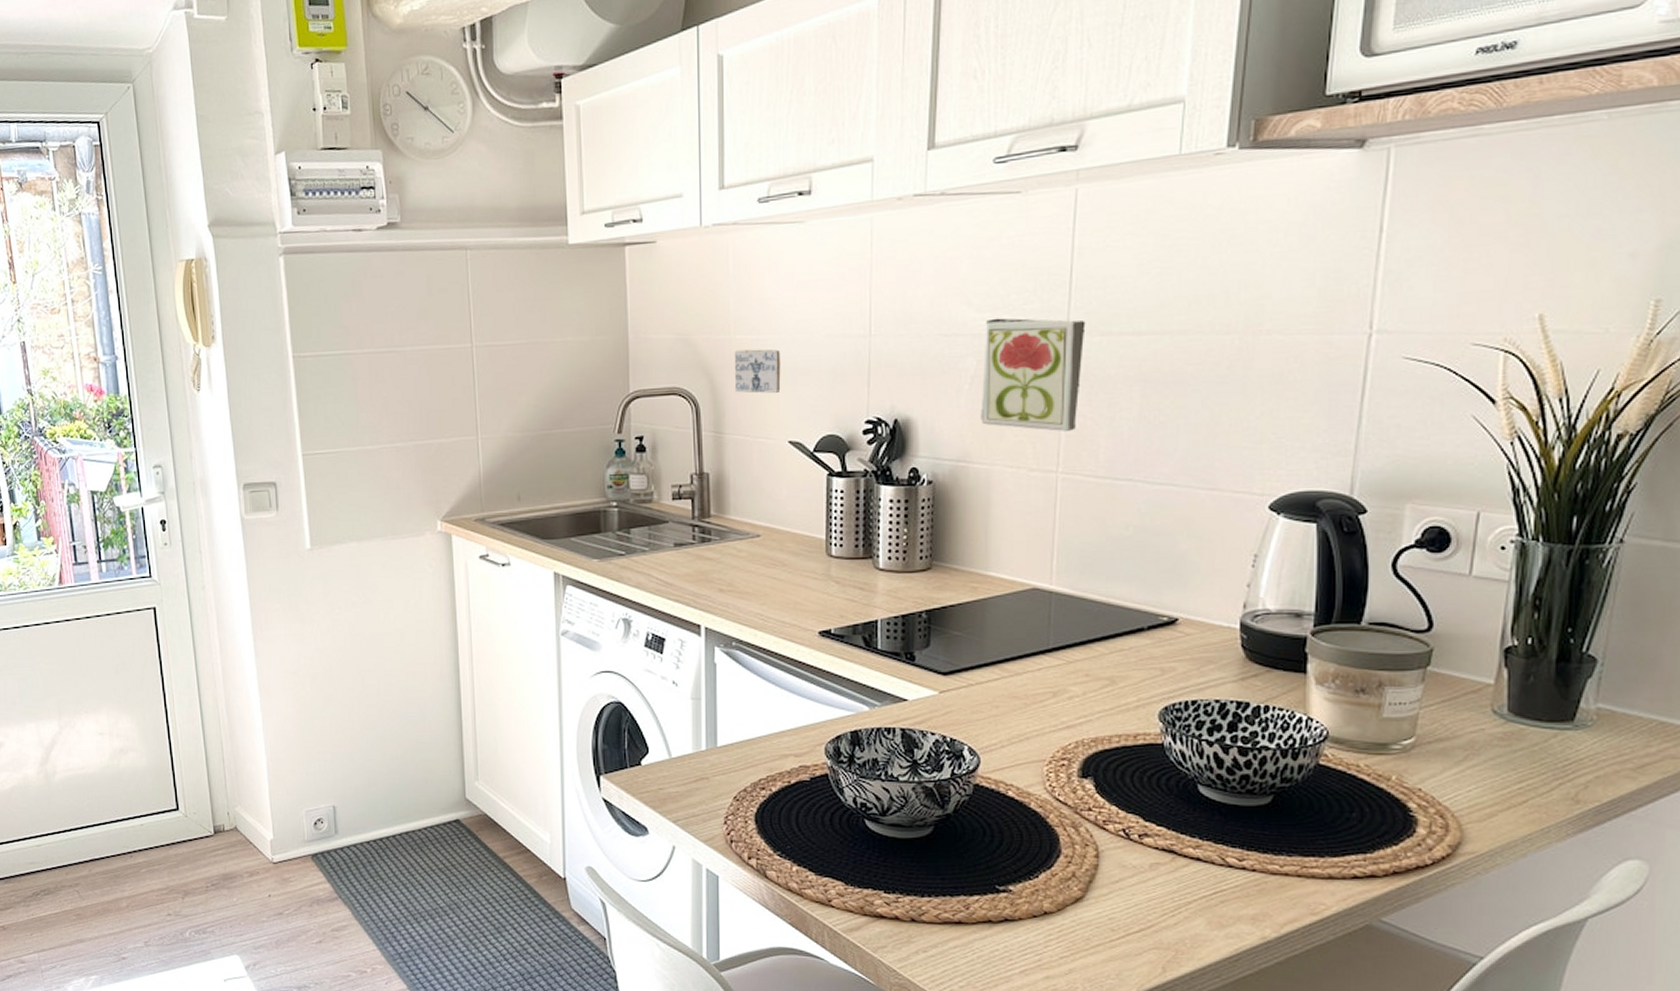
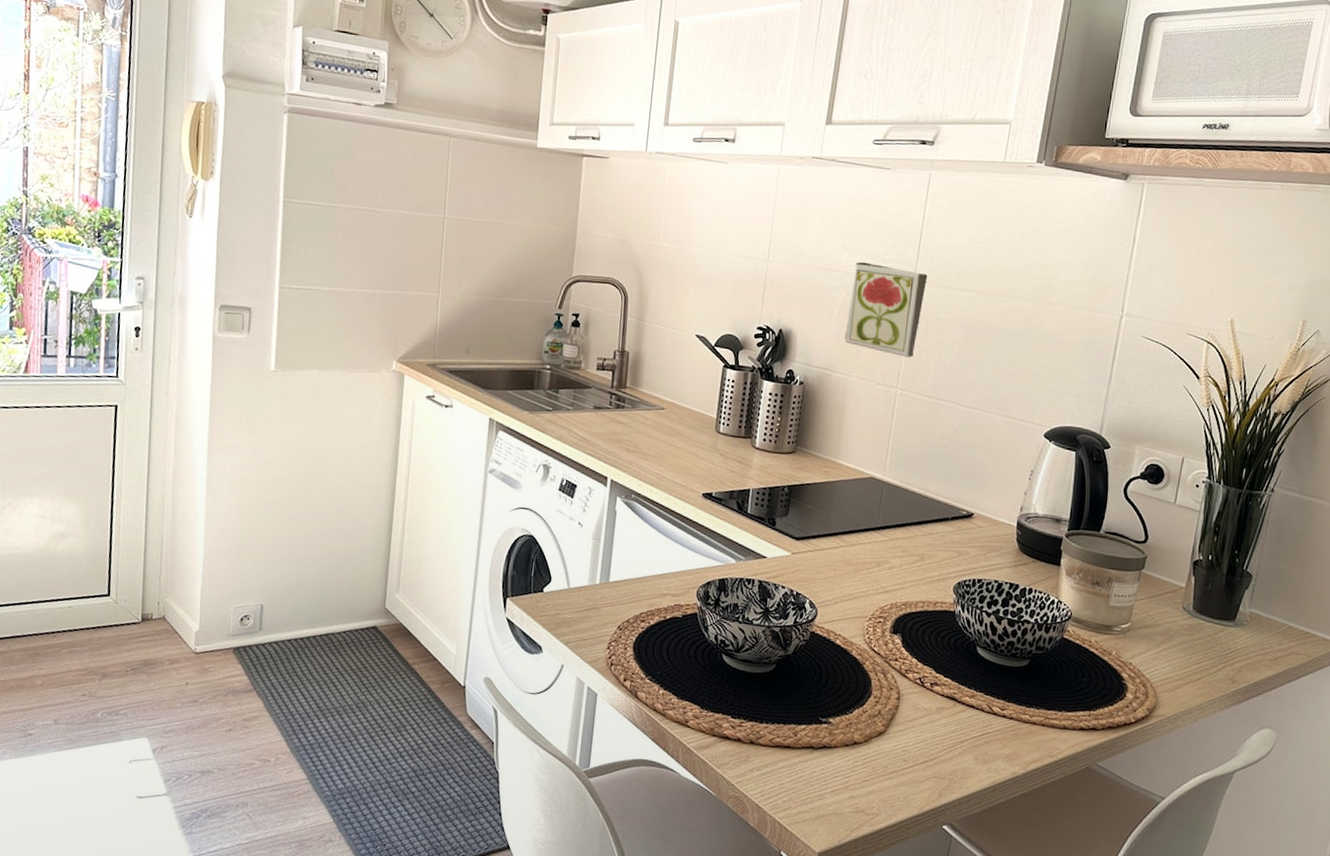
ceramic tile: present [734,349,781,393] -> none [657,255,697,294]

